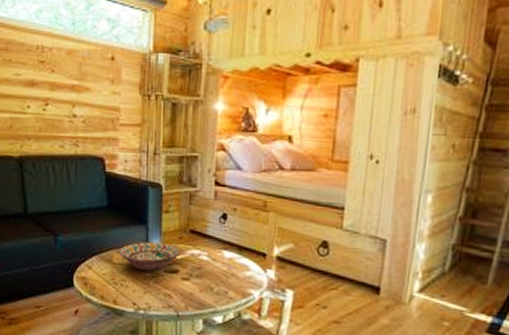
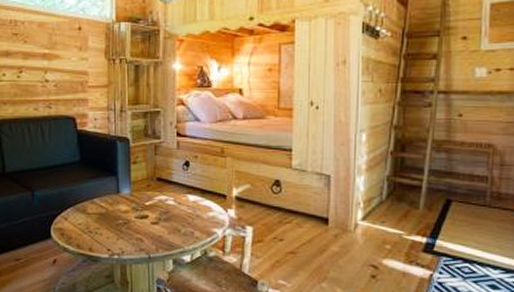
decorative bowl: present [119,241,180,271] -> none [92,191,148,218]

